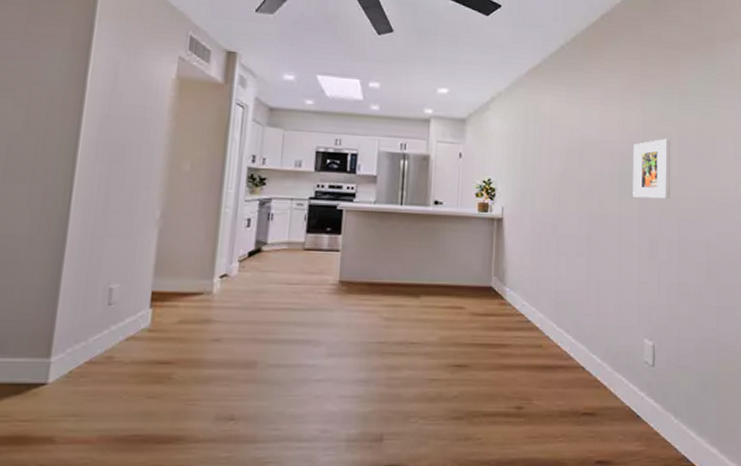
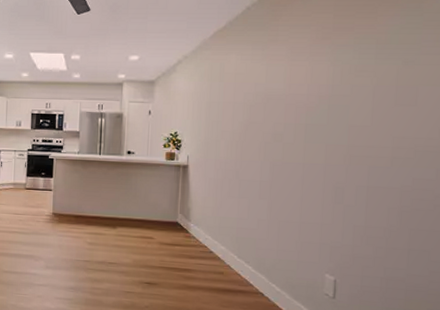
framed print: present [633,138,671,199] -> none [319,89,364,148]

